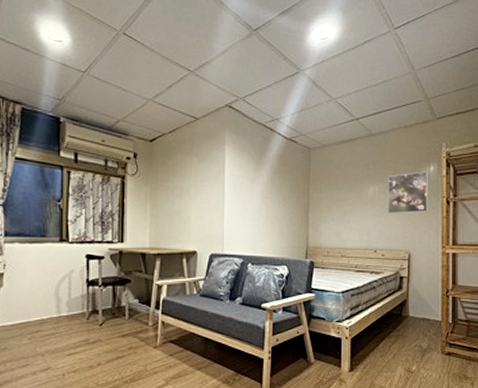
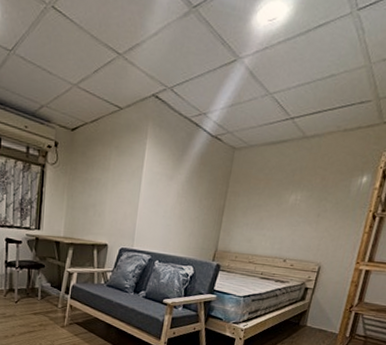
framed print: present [388,171,428,214] -> none [305,181,360,226]

